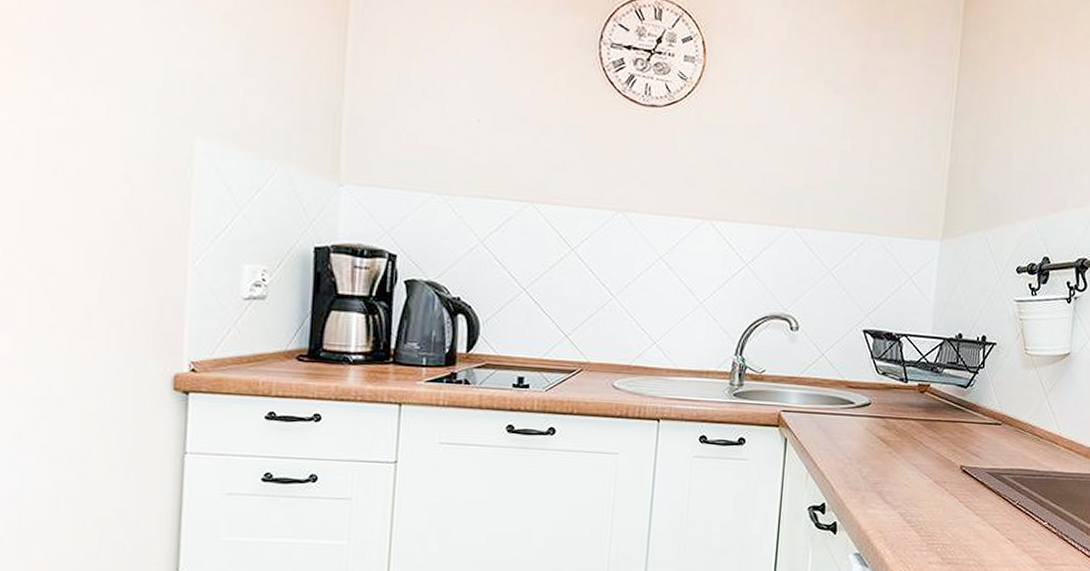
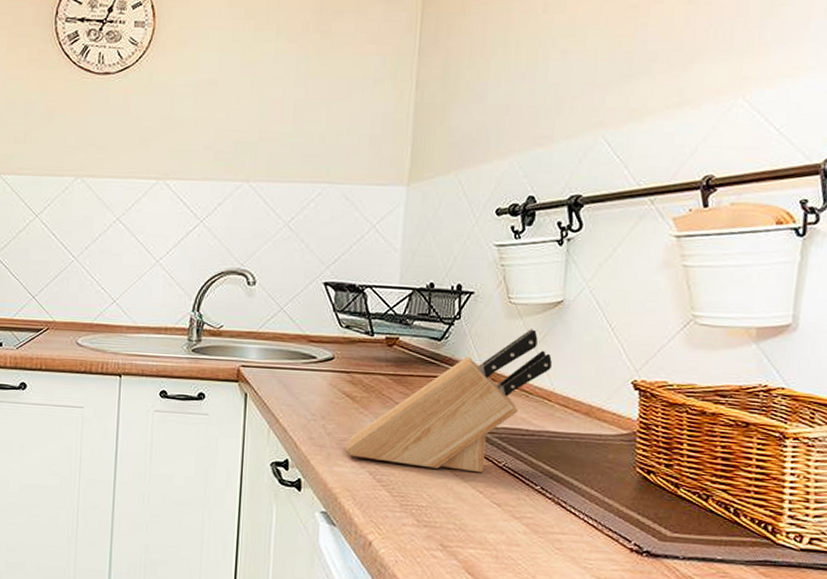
knife block: none [879,378,1060,512] -> present [345,329,553,473]

